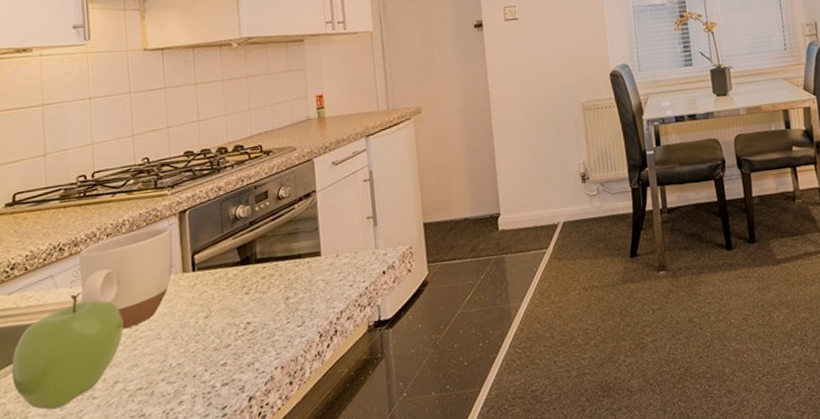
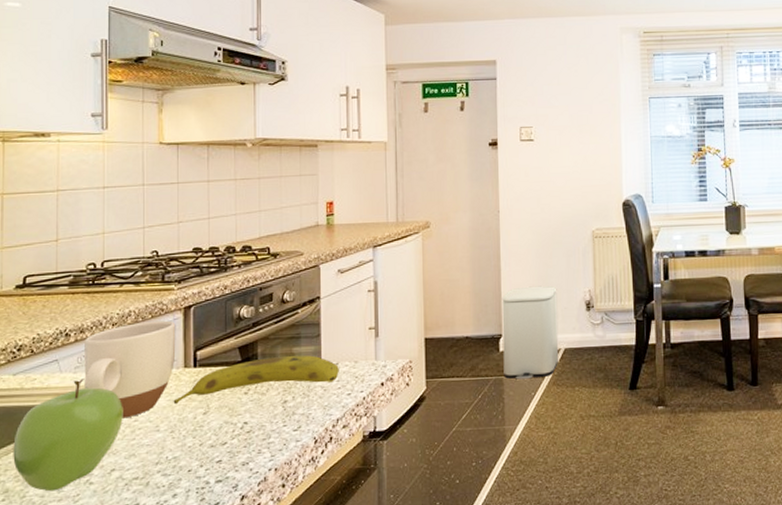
fruit: none [173,249,340,311] -> present [173,355,339,405]
pedal bin: none [497,161,559,257] -> present [502,286,559,380]

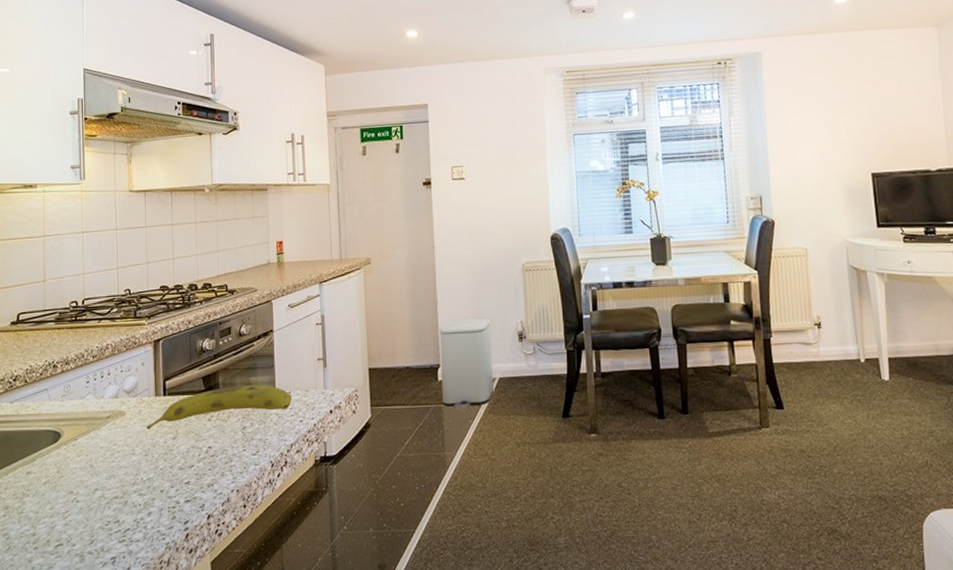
fruit: present [13,379,123,492] -> none [12,406,104,508]
mug: present [84,320,176,419] -> none [69,352,148,443]

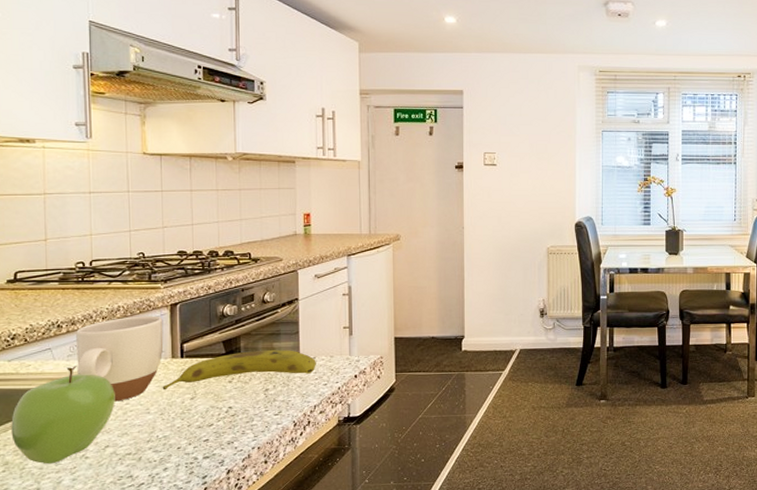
fruit: none [12,406,104,508] -> present [11,366,115,464]
mug: none [69,352,148,443] -> present [76,316,164,402]
pedal bin: present [439,318,495,408] -> none [465,294,515,375]

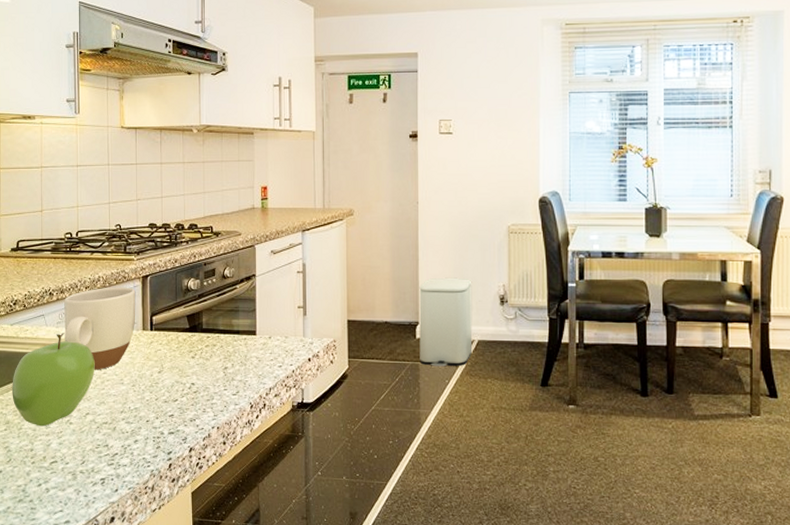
fruit: present [162,349,316,390] -> none [134,326,272,362]
pedal bin: none [465,294,515,375] -> present [419,277,473,367]

